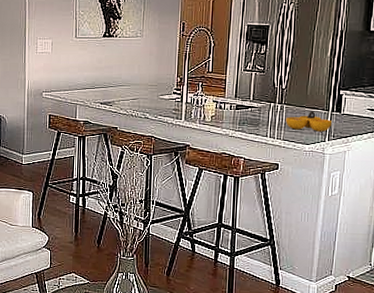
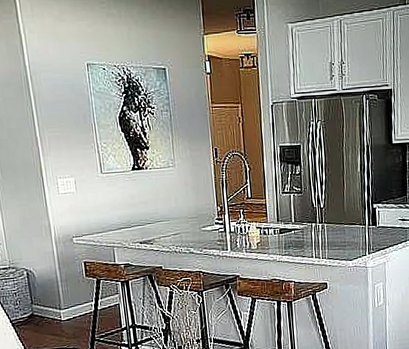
decorative bowl: present [286,111,332,132] -> none [328,227,370,247]

